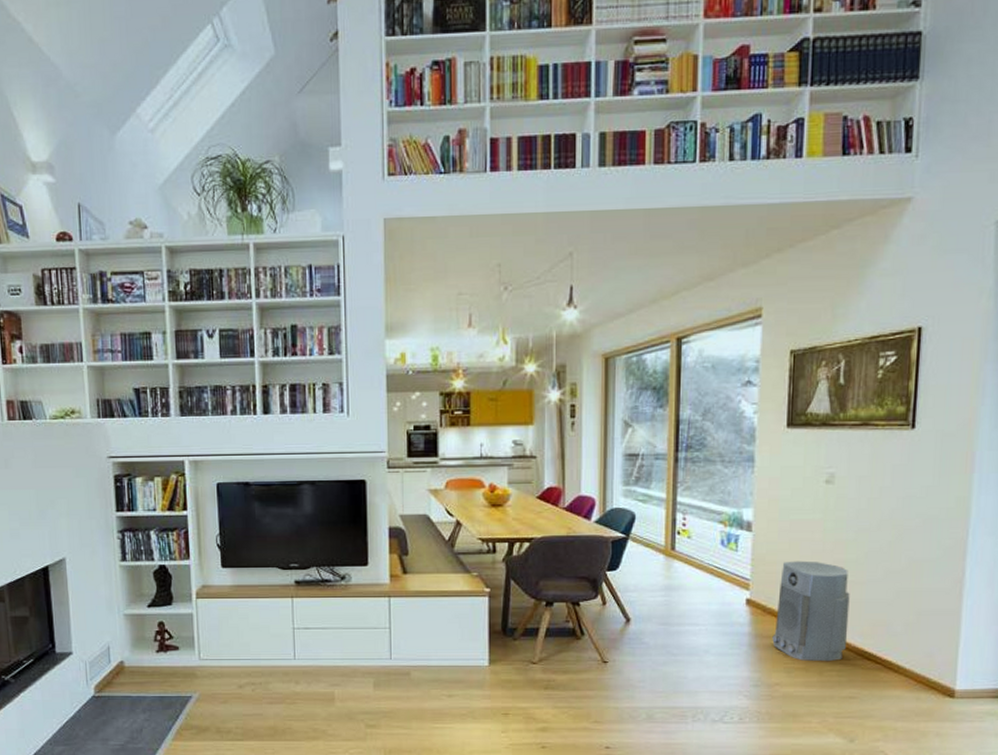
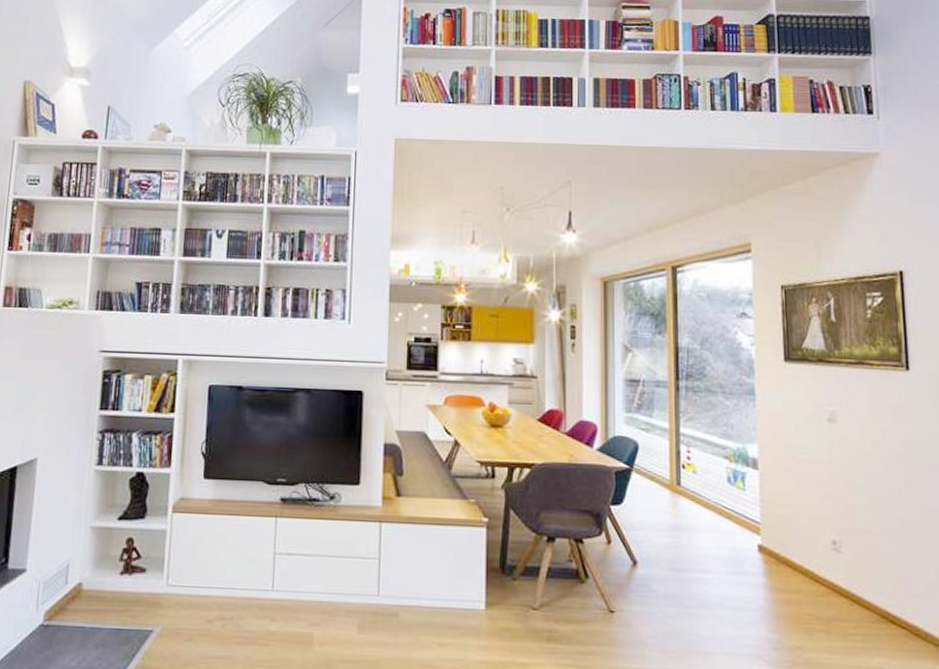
air purifier: present [772,560,850,662] -> none [789,504,868,624]

